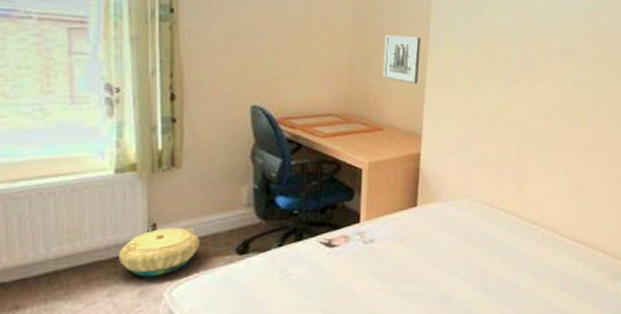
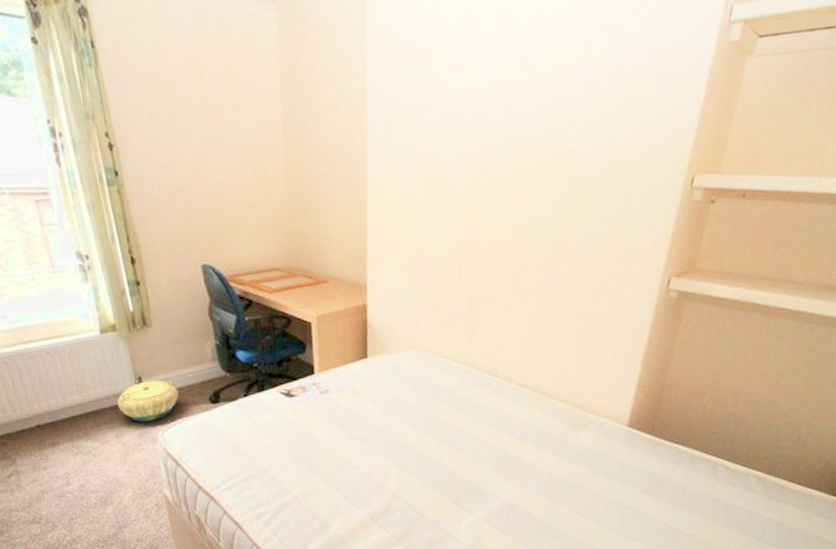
wall art: present [382,35,421,84] -> none [320,177,359,232]

